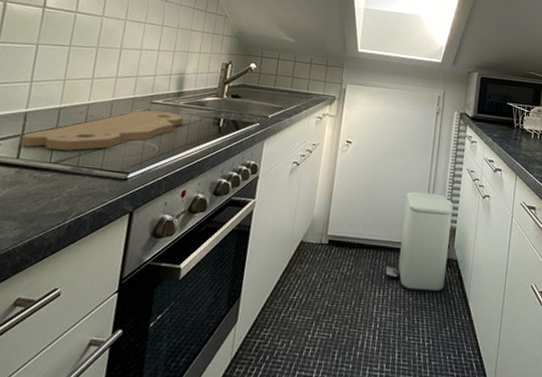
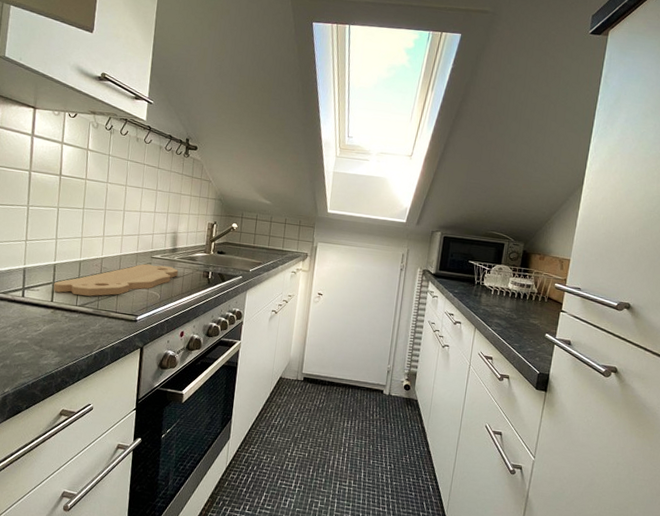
pedal bin: present [385,191,454,293] -> none [353,339,415,427]

